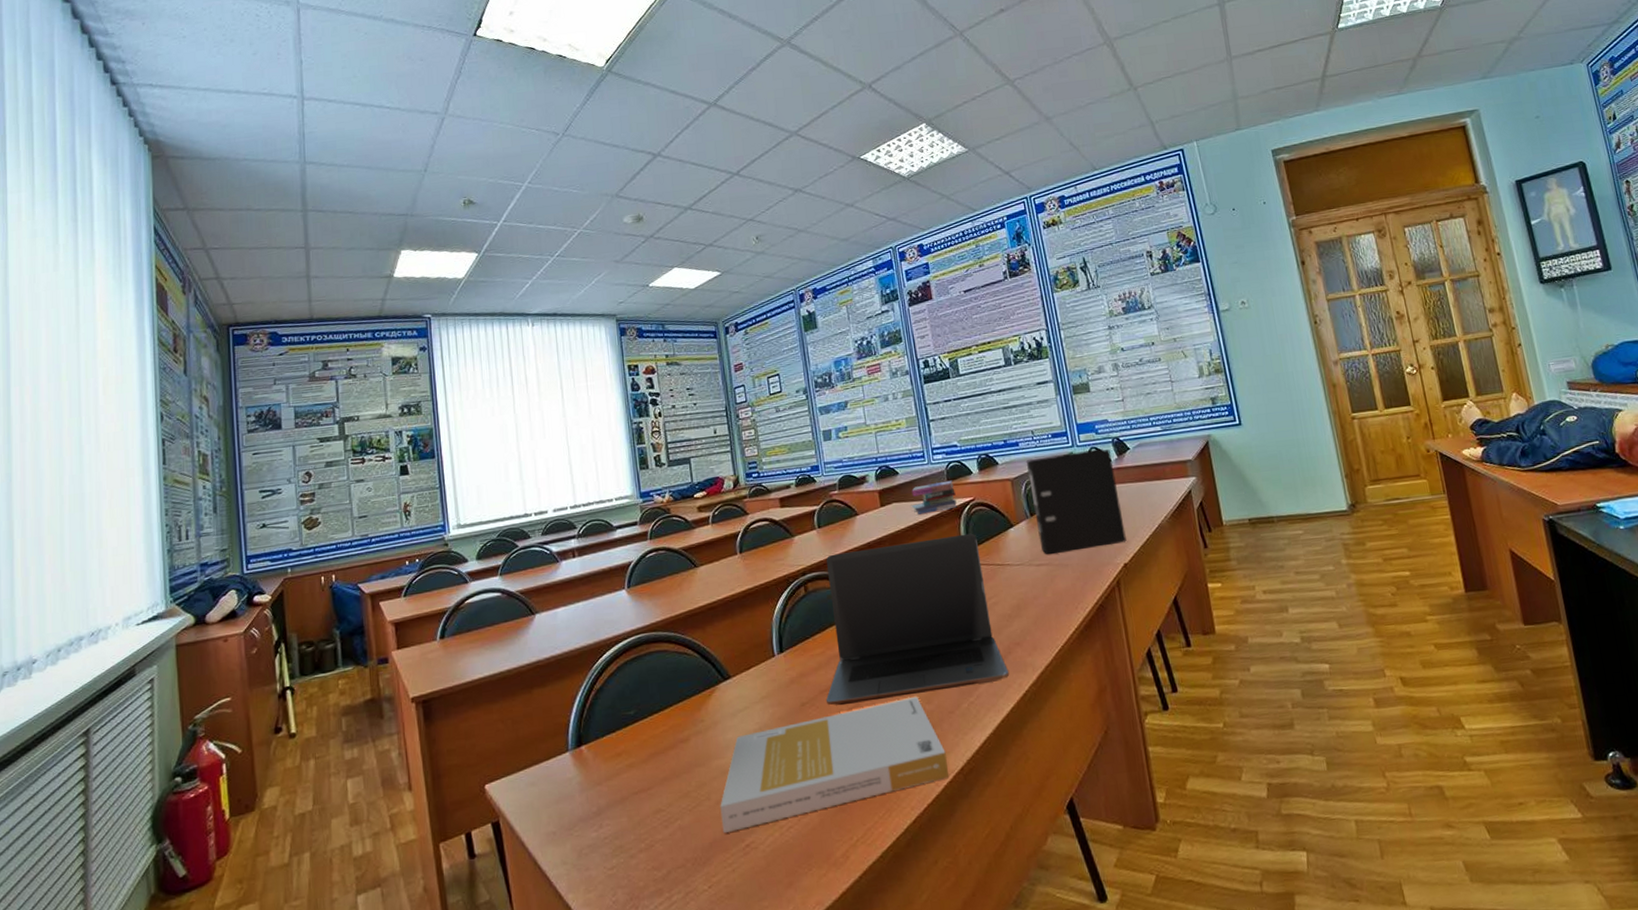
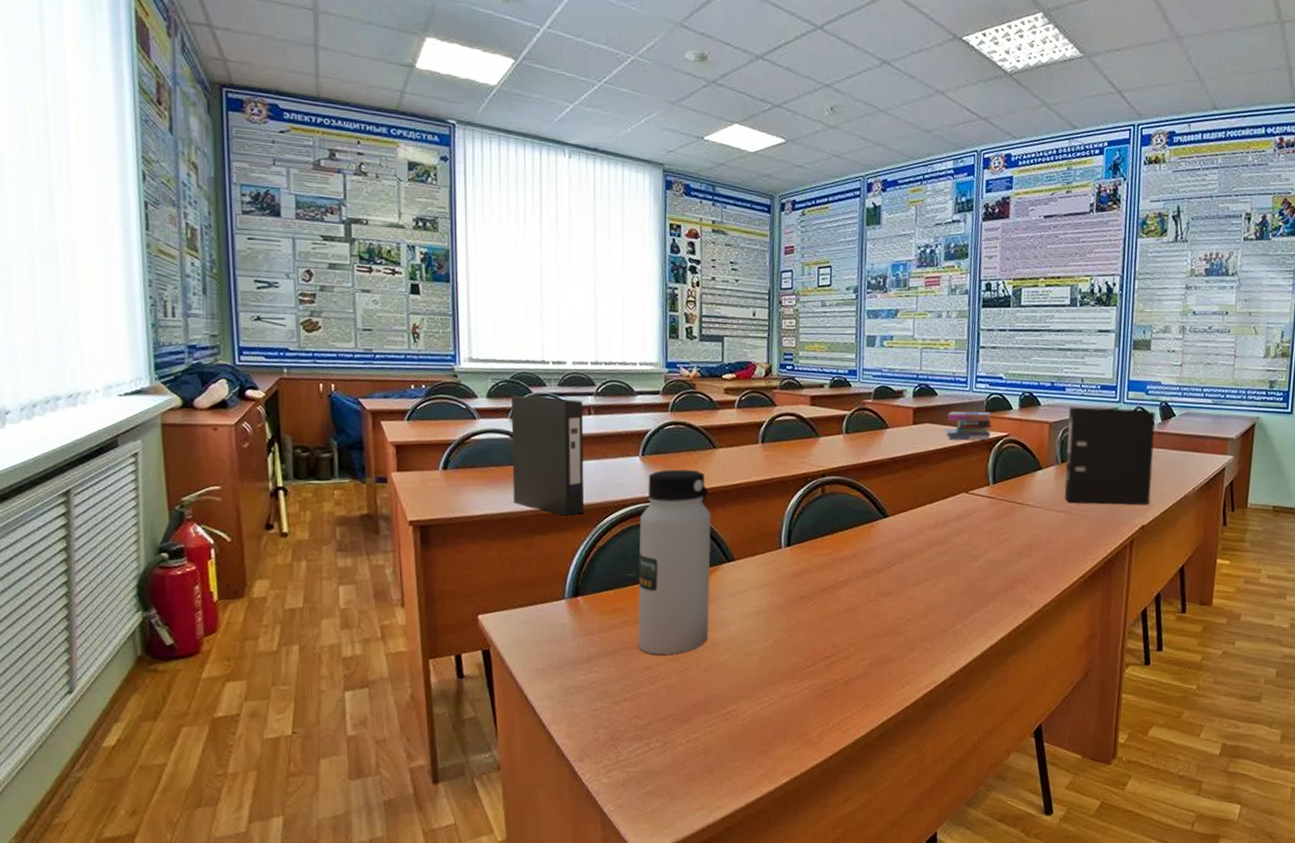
binder: none [500,545,579,664] -> present [511,394,585,516]
water bottle: none [633,593,715,795] -> present [637,469,712,655]
book: present [720,696,950,834] -> none [706,610,931,699]
laptop computer: present [825,533,1010,706] -> none [824,462,1007,611]

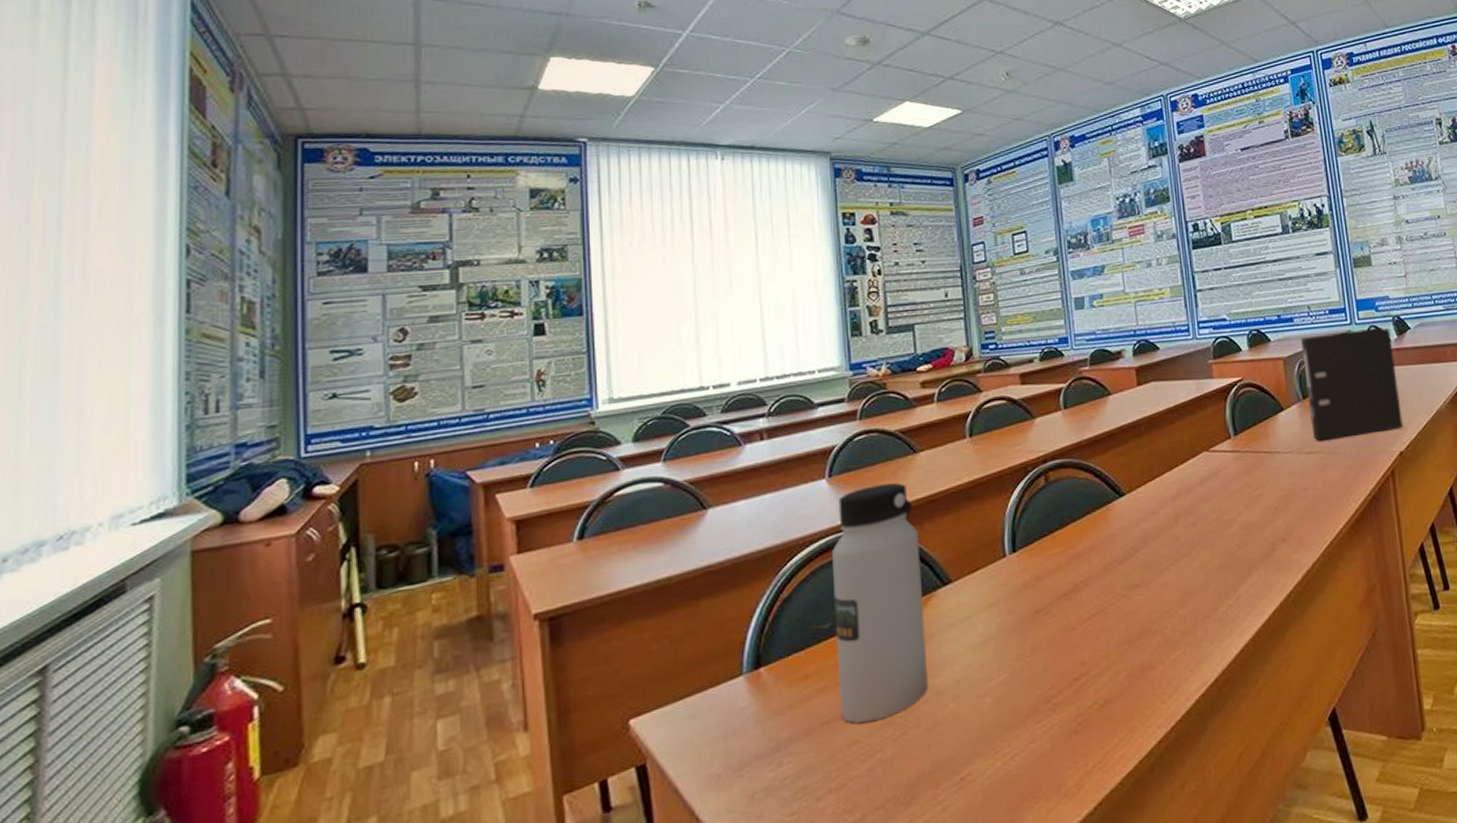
binder: present [511,394,585,516] -> none [664,425,762,569]
books: present [943,411,991,441] -> none [1172,357,1223,395]

